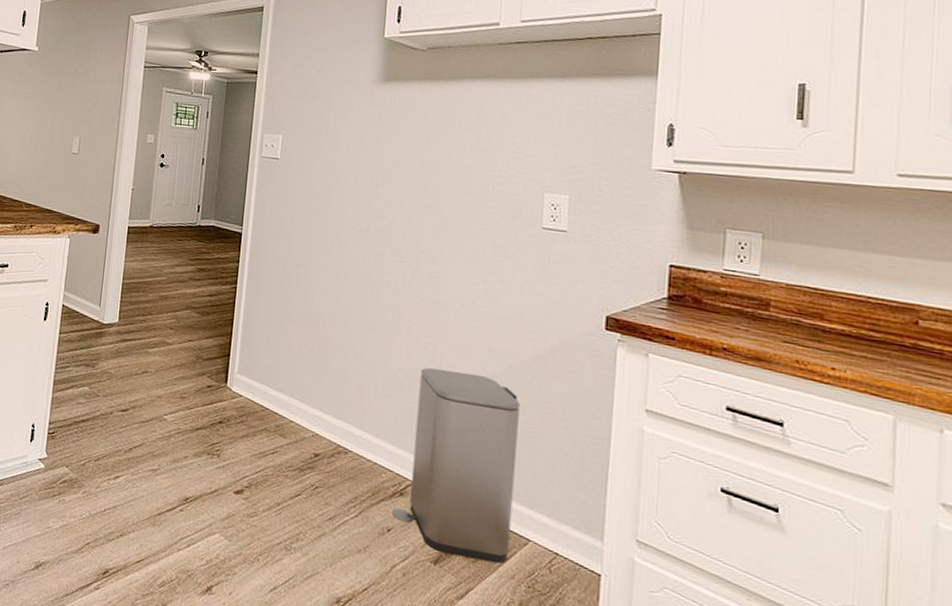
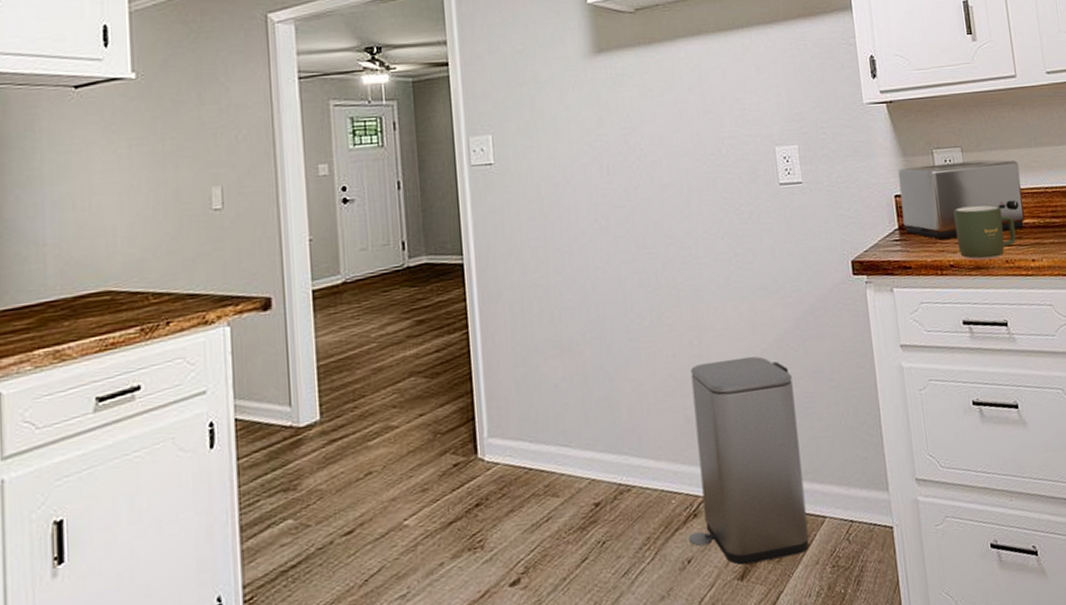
toaster: none [675,240,836,333] -> present [897,159,1025,240]
mug: none [736,292,817,356] -> present [953,205,1017,261]

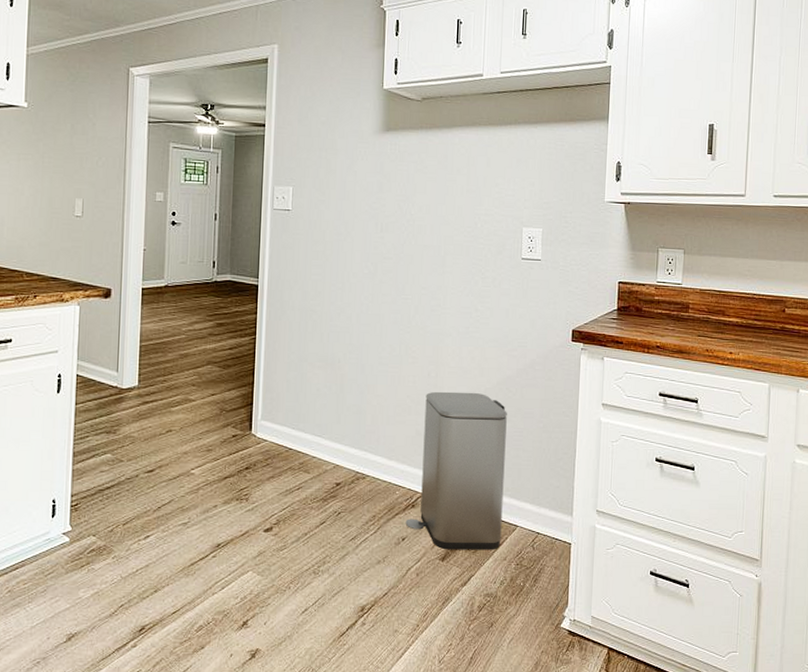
toaster: present [897,159,1025,240] -> none [622,260,733,326]
mug: present [953,205,1017,261] -> none [666,299,720,347]

